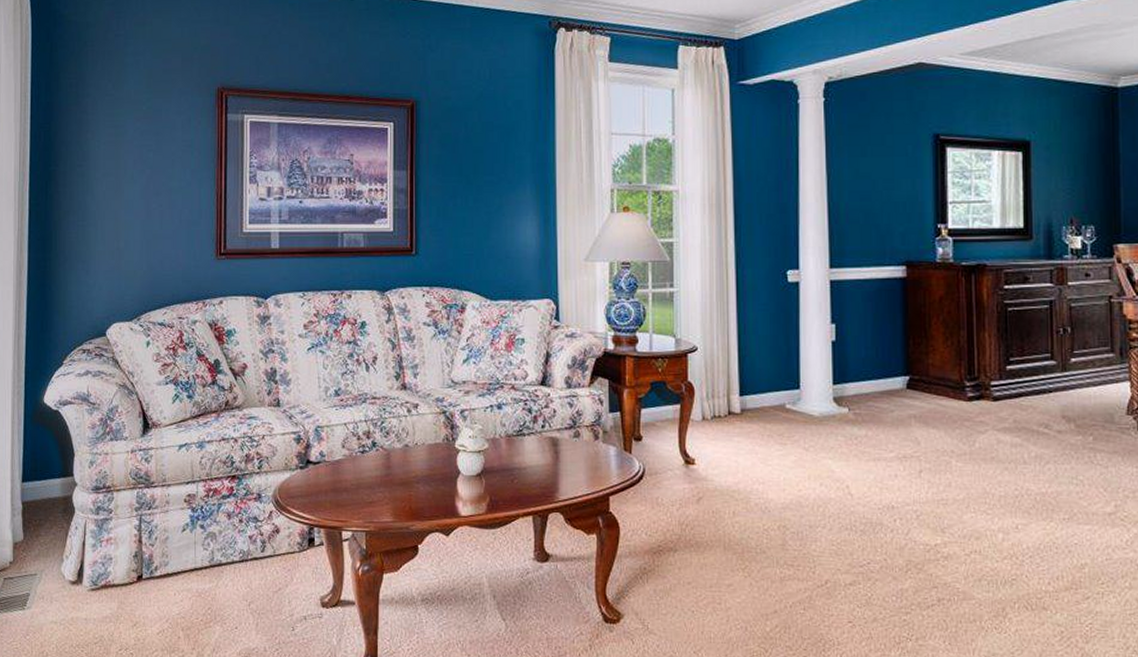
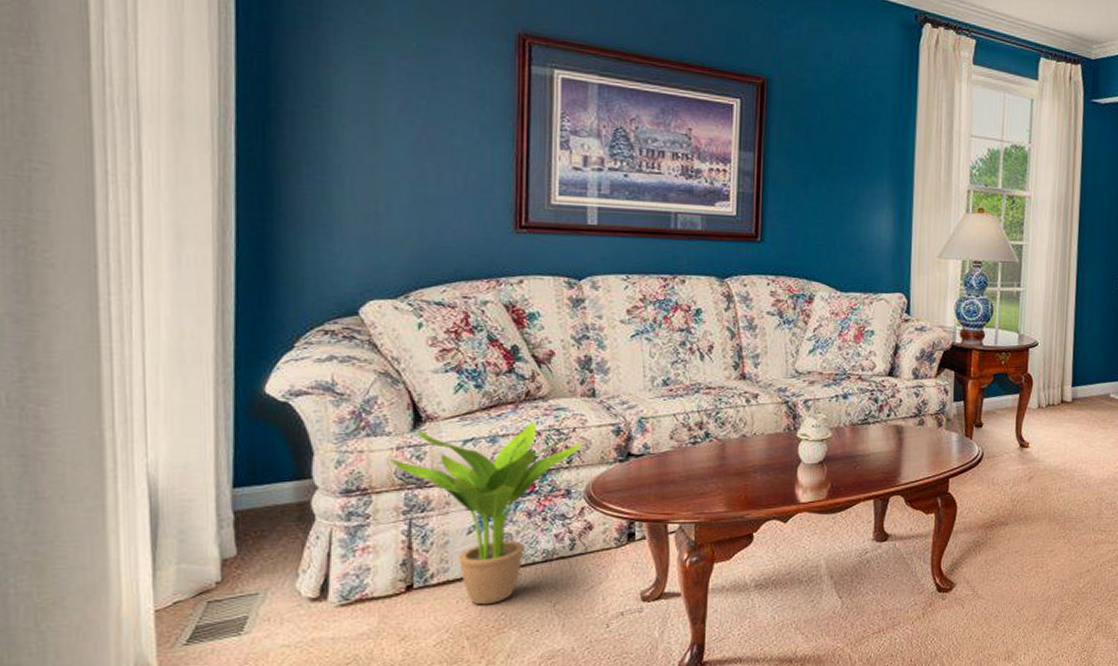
potted plant: none [127,429,271,599] -> present [390,421,583,605]

